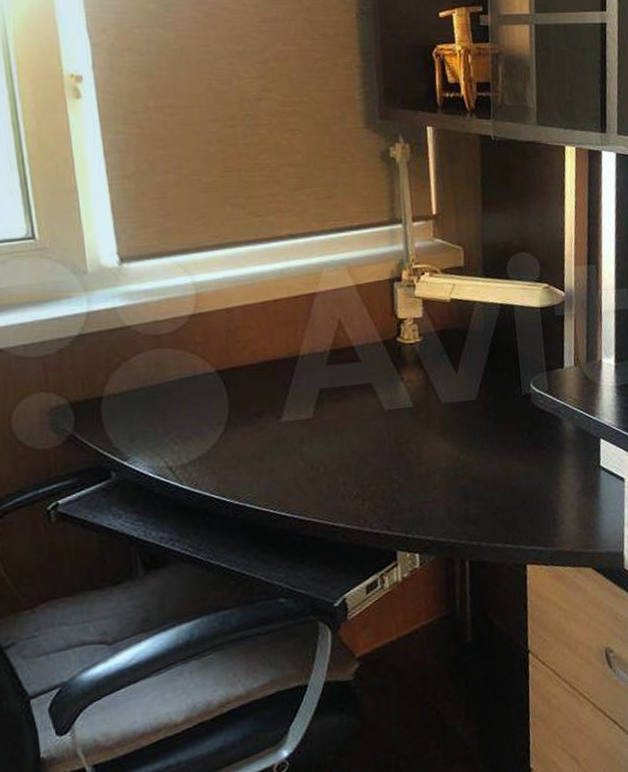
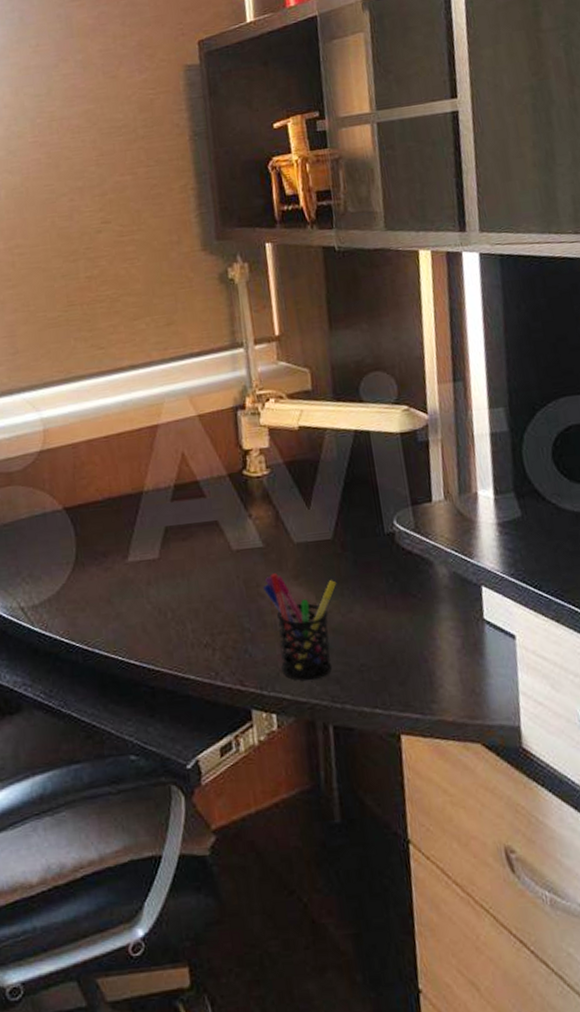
pen holder: none [412,430,478,524] -> present [263,573,337,681]

